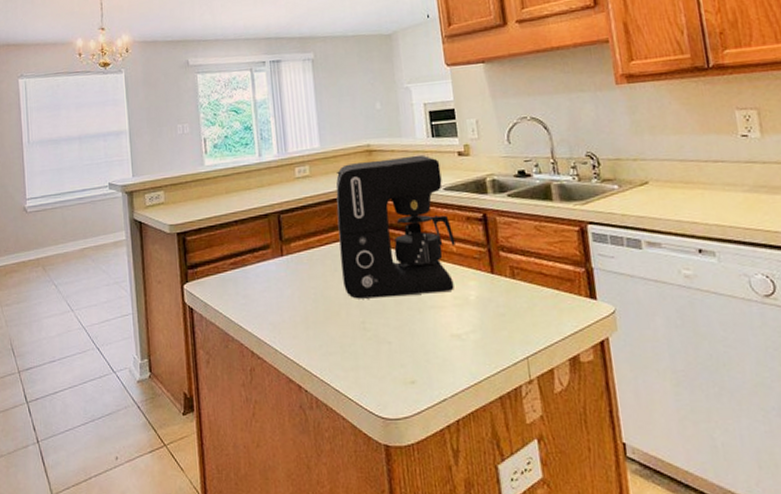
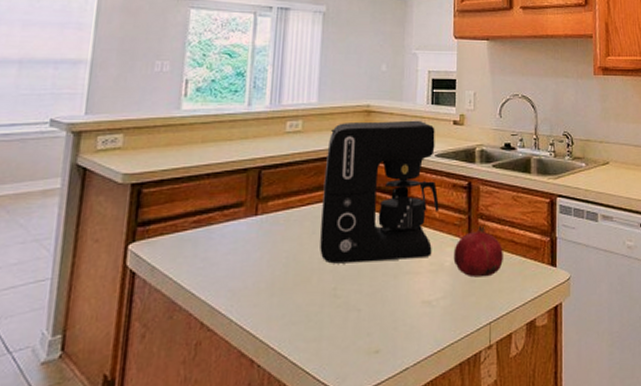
fruit: none [477,258,533,311] -> present [453,226,503,278]

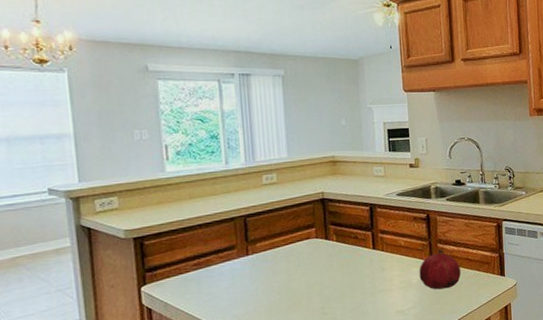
coffee maker: present [320,120,439,264] -> none [301,166,404,289]

